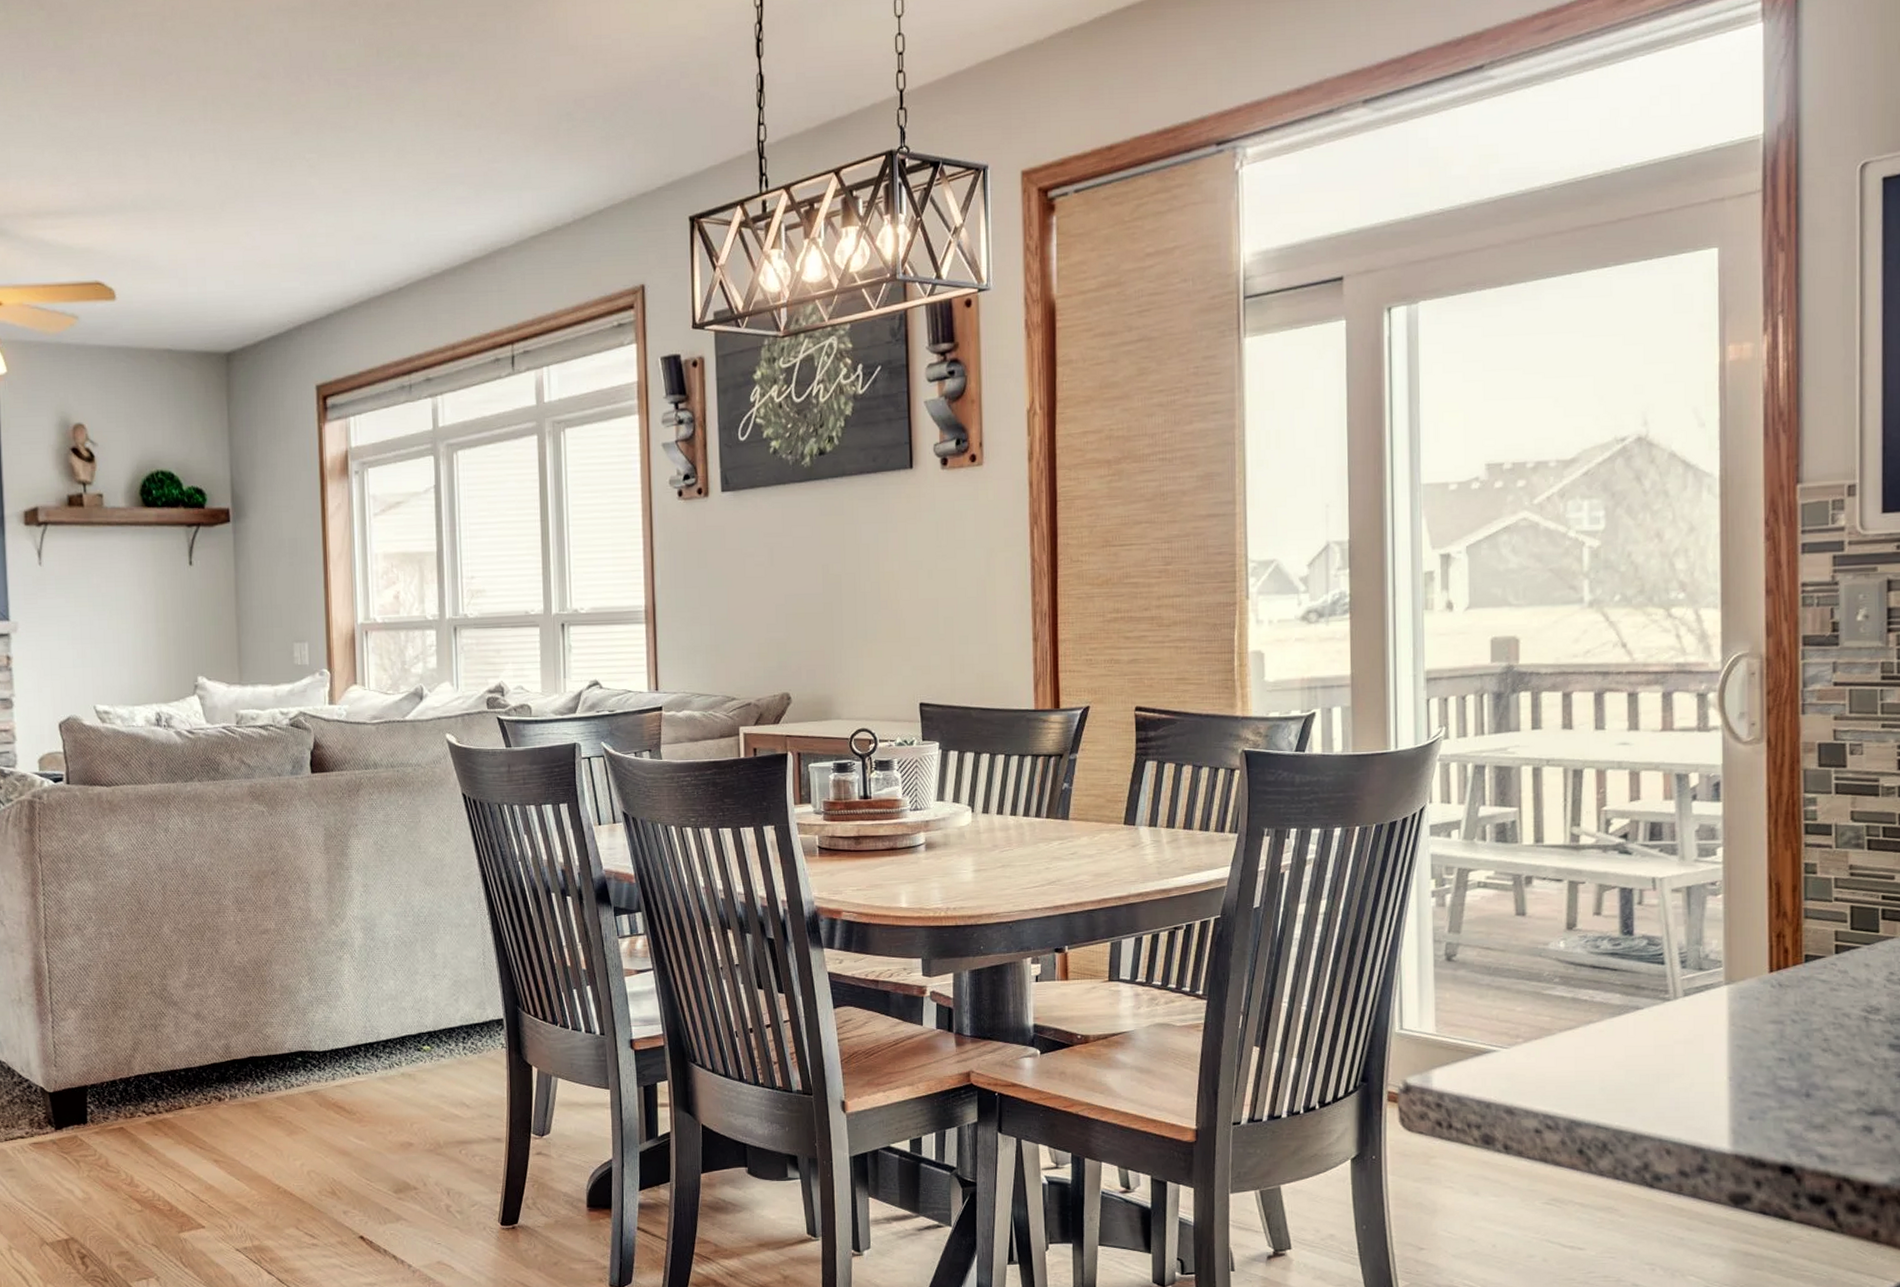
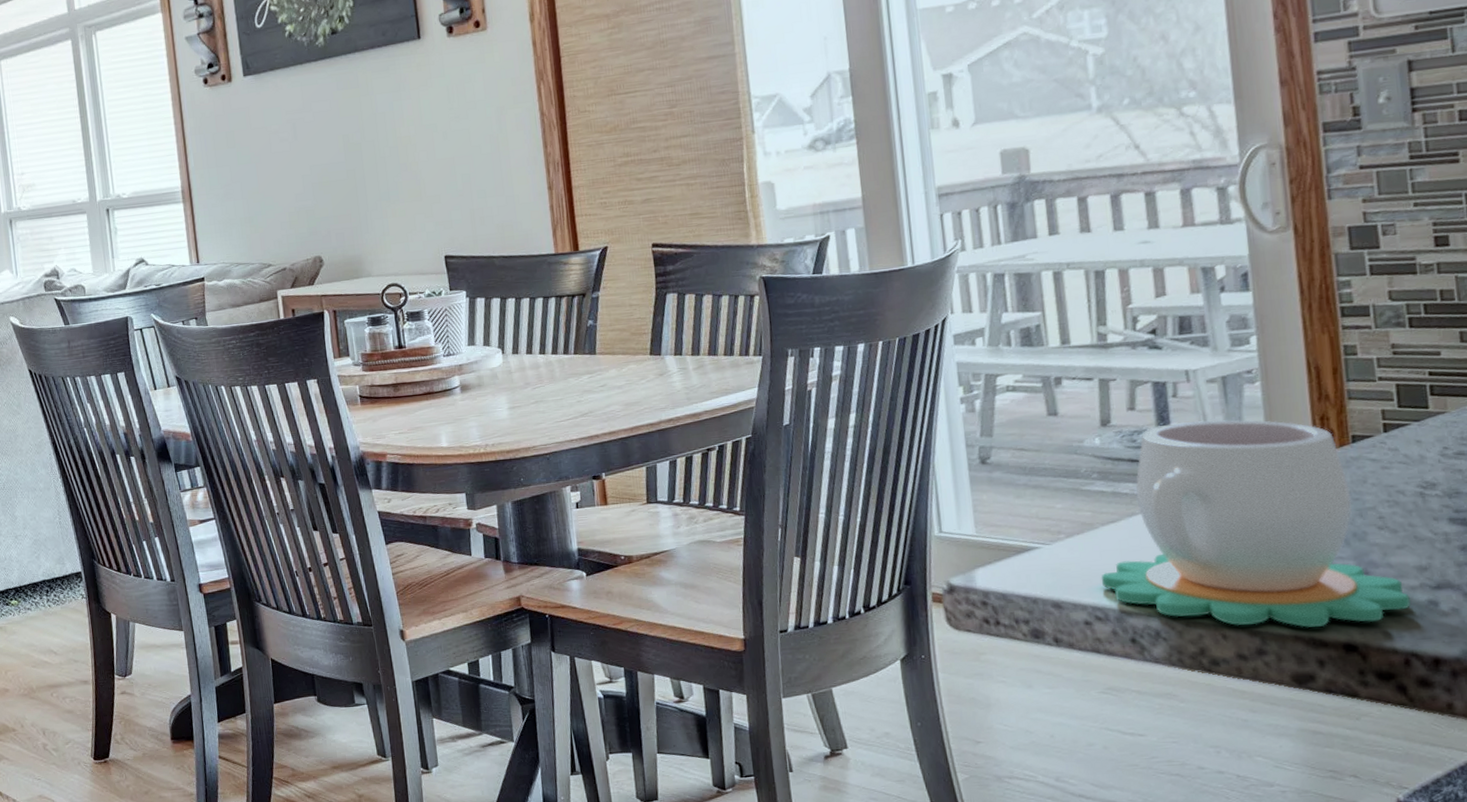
mug: none [1554,930,1848,1147] -> present [1101,419,1411,628]

